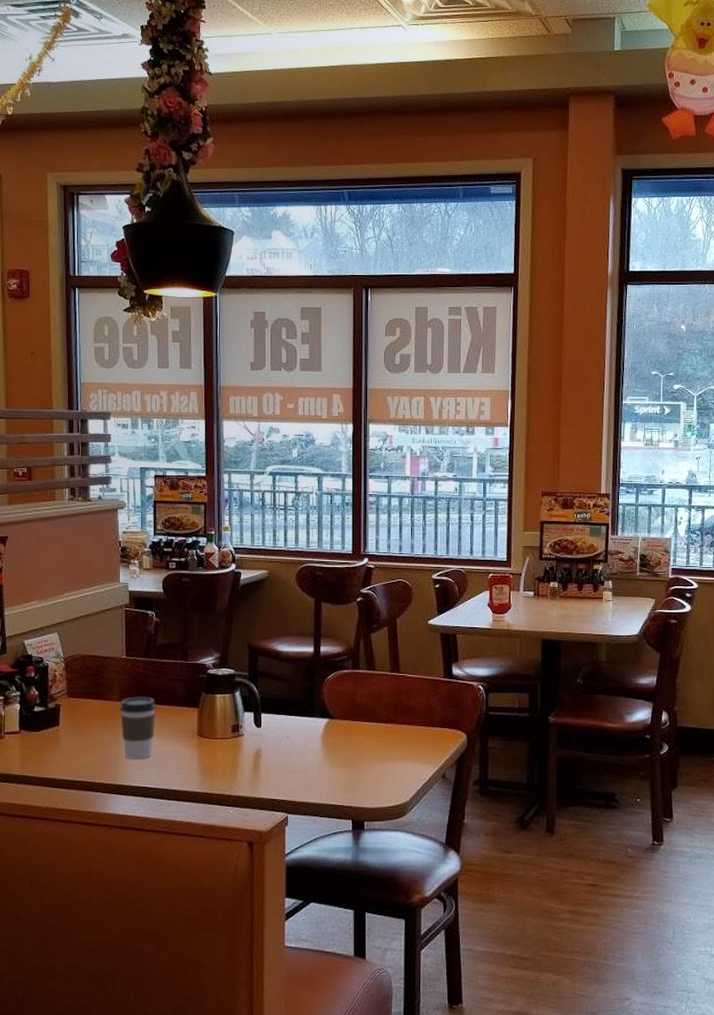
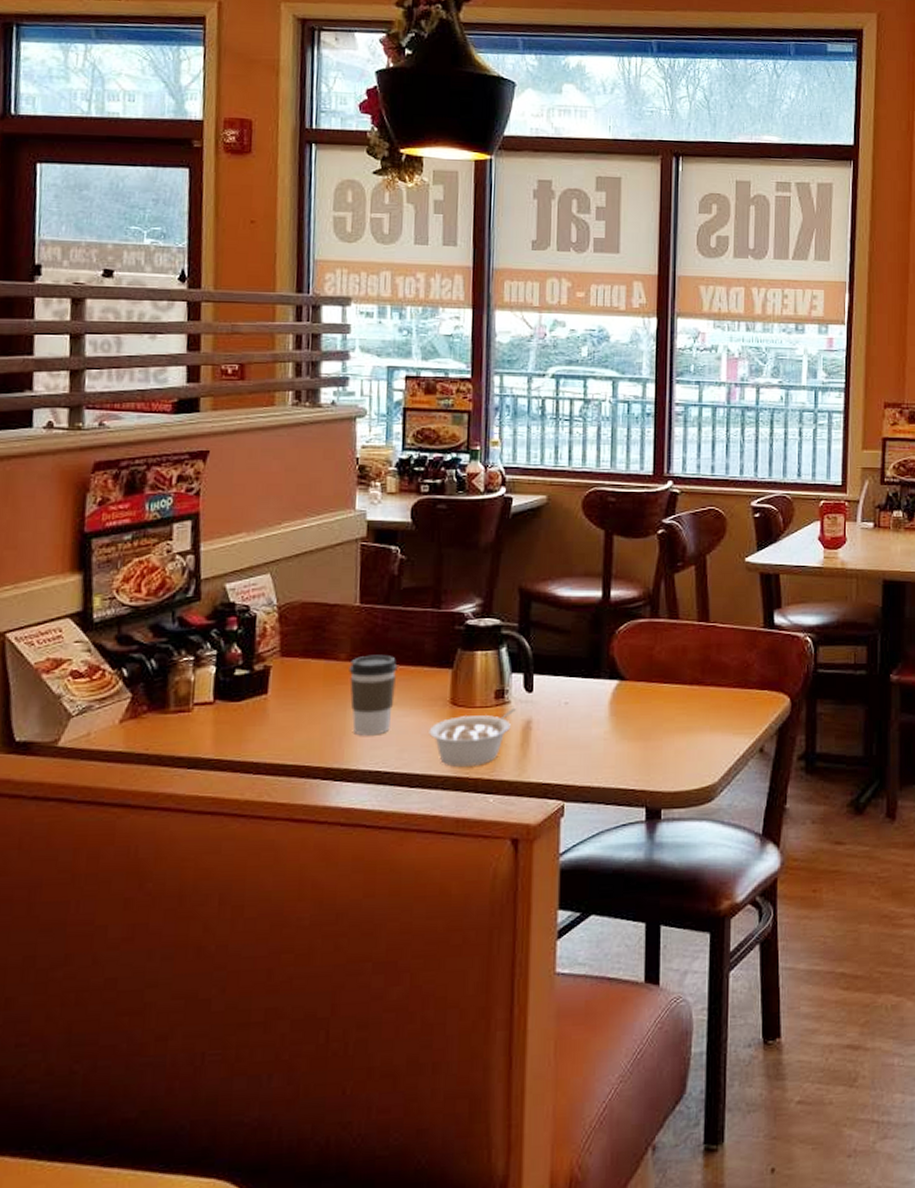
legume: none [182,740,249,785] -> present [429,709,517,767]

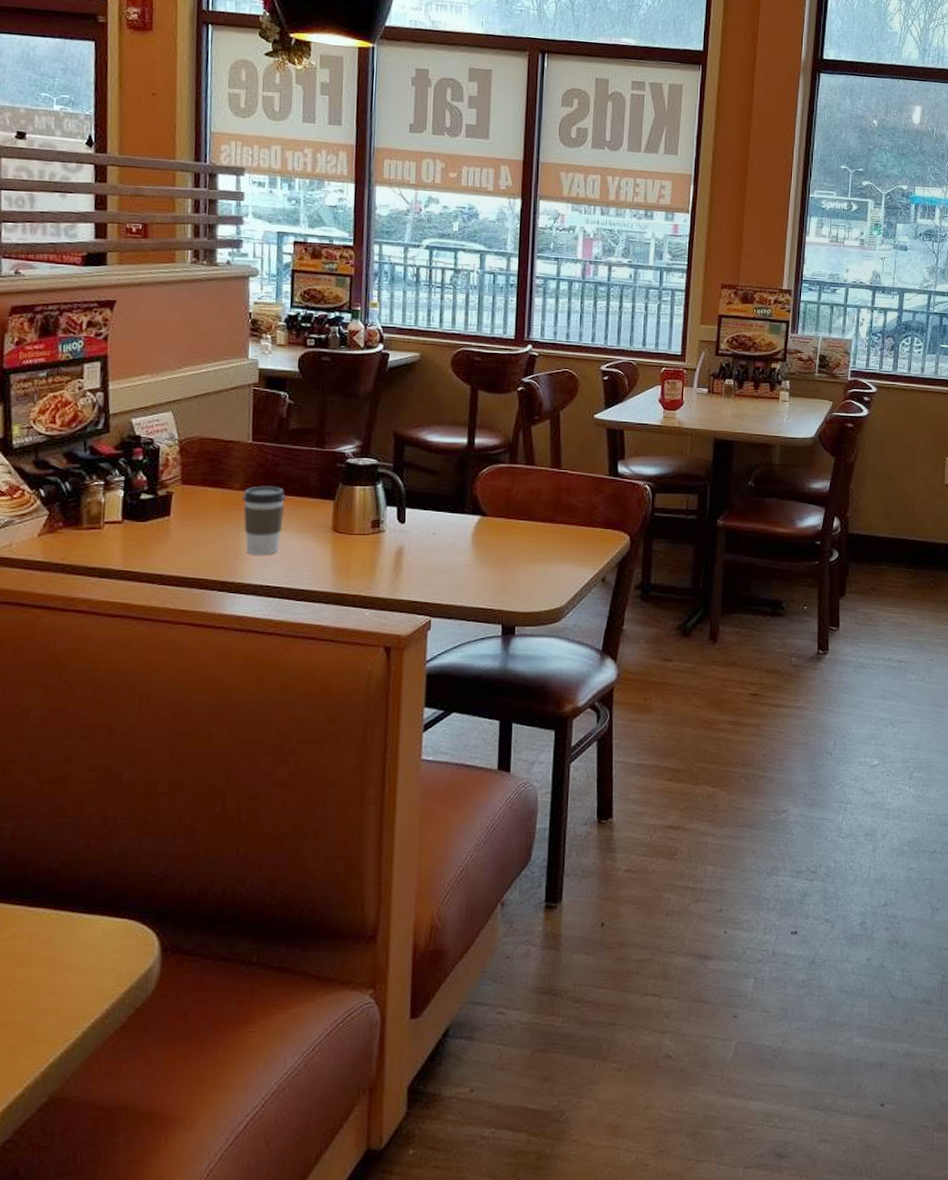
legume: present [429,709,517,767] -> none [313,537,391,584]

